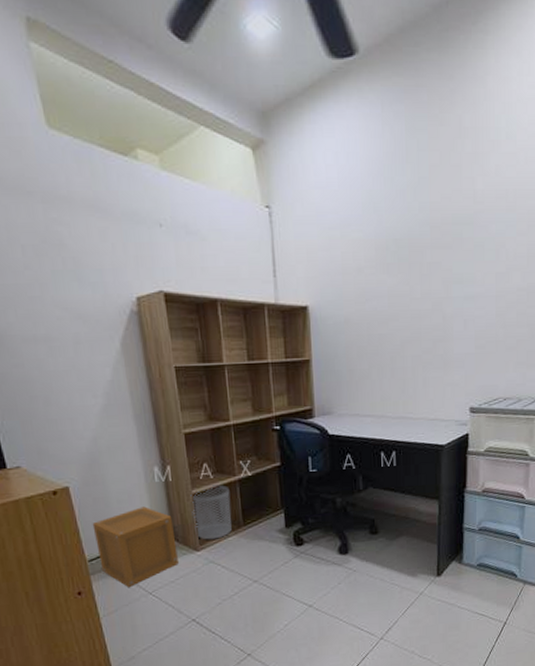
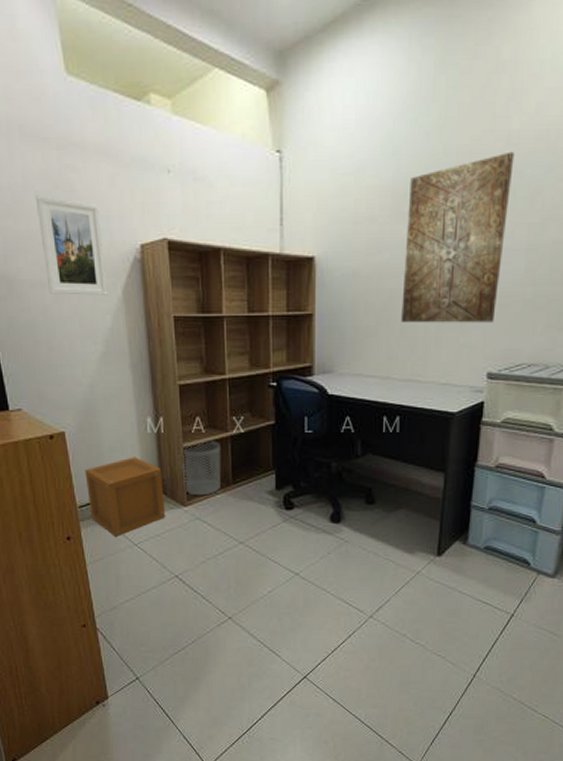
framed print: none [22,249,106,349] -> present [35,195,108,295]
wall art: none [390,209,480,366] -> present [401,151,515,323]

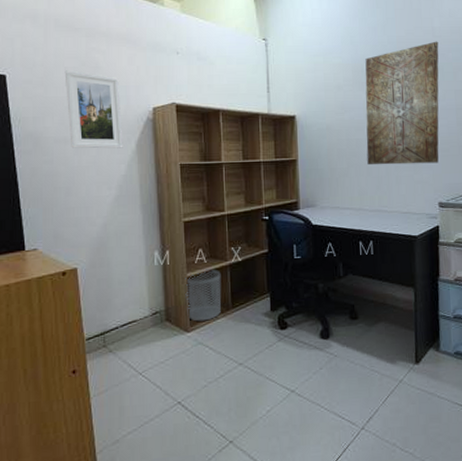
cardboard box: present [84,457,165,536] -> none [94,288,169,367]

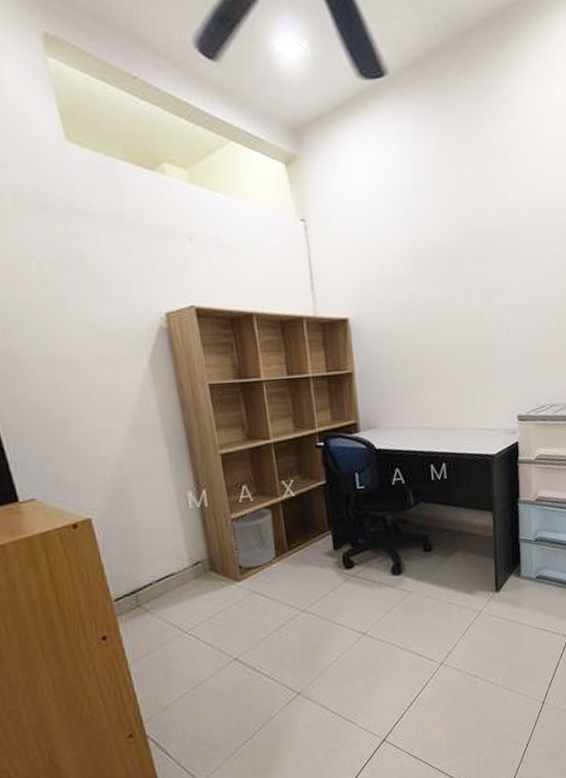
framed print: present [64,70,123,149] -> none [37,265,132,370]
wall art: present [365,41,439,165] -> none [429,221,518,376]

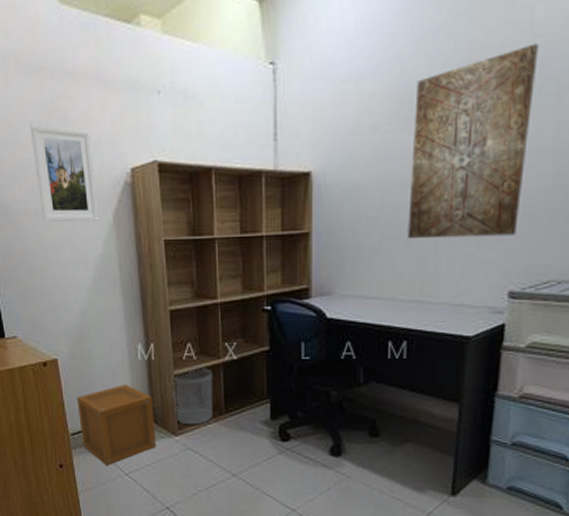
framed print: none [37,265,132,370] -> present [29,124,99,222]
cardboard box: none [118,535,217,627] -> present [76,384,156,465]
wall art: none [429,221,518,376] -> present [408,43,539,239]

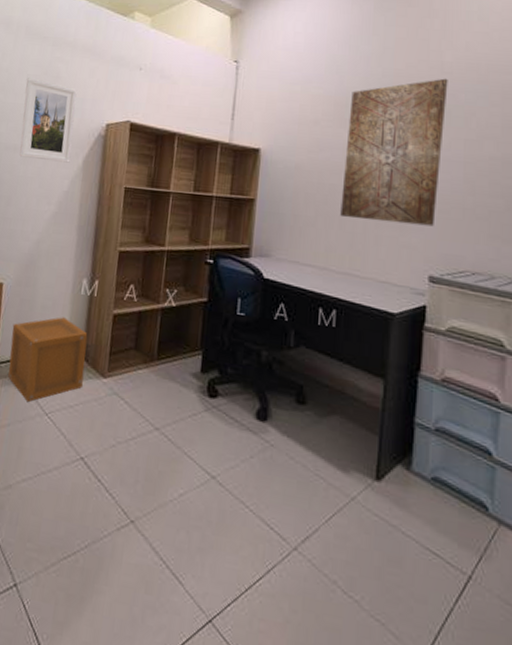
waste bin: present [172,367,213,425] -> none [106,309,151,369]

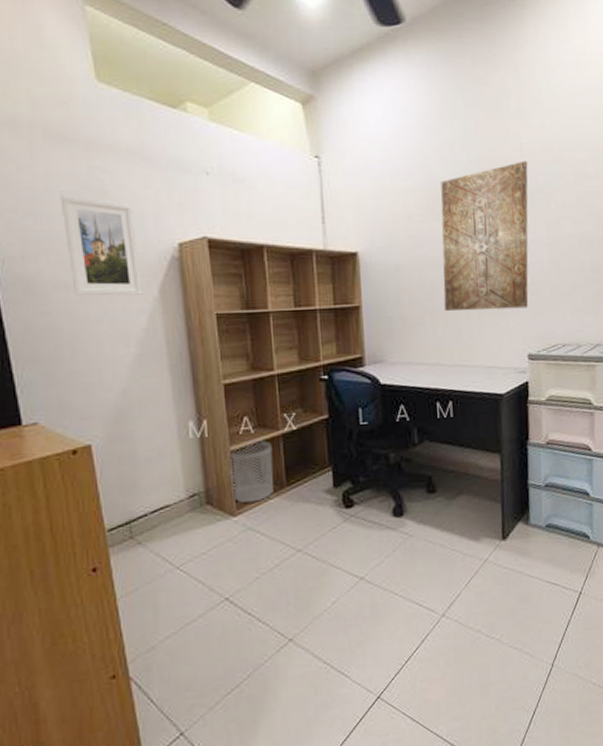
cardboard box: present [8,317,88,402] -> none [115,466,212,561]
waste bin: none [106,309,151,369] -> present [228,440,274,503]

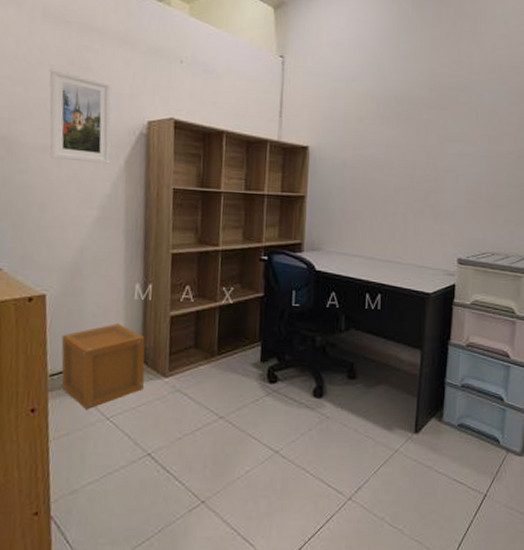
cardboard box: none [115,466,212,561] -> present [61,323,145,409]
waste bin: present [228,440,274,503] -> none [166,309,209,367]
wall art: present [441,160,529,312] -> none [383,78,476,215]

